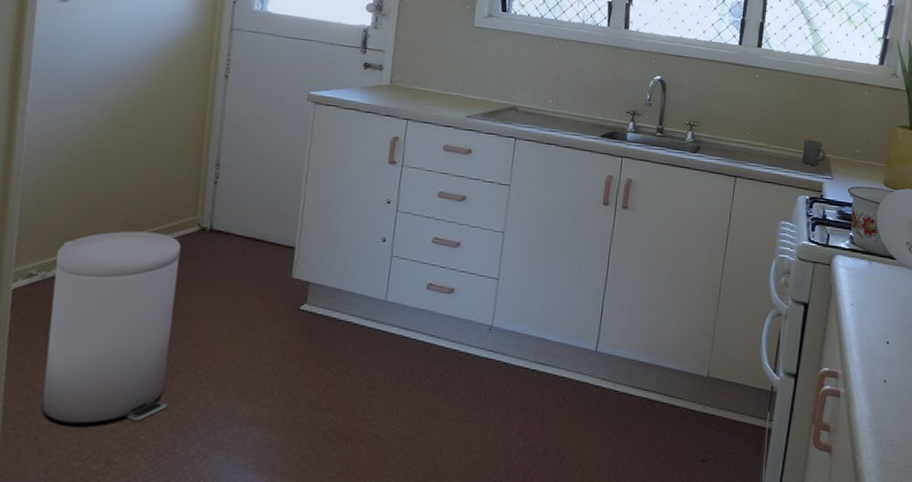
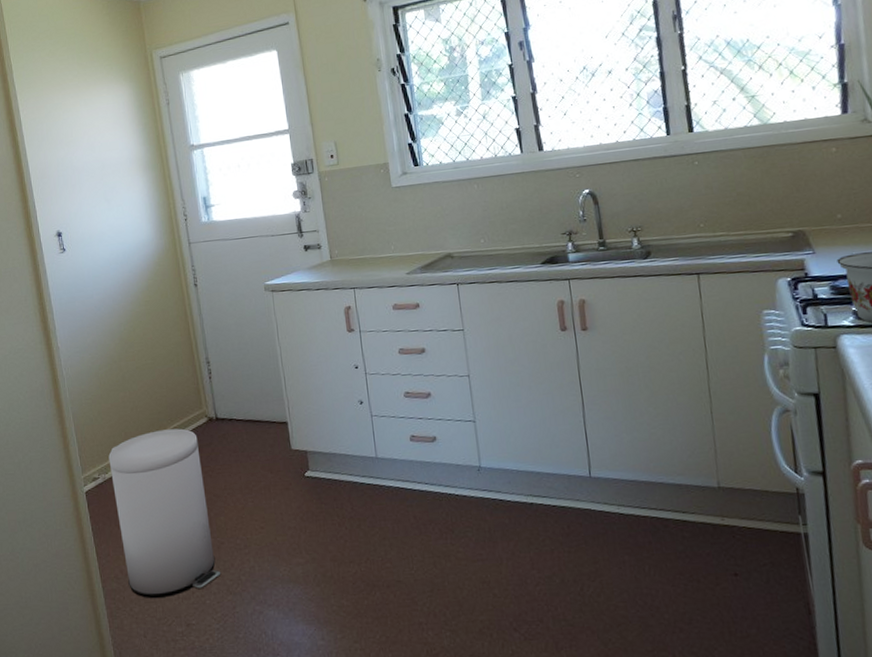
mug: present [801,139,826,166] -> none [769,215,801,244]

